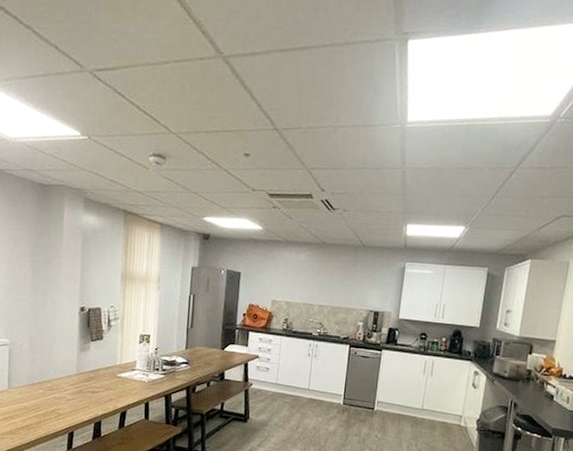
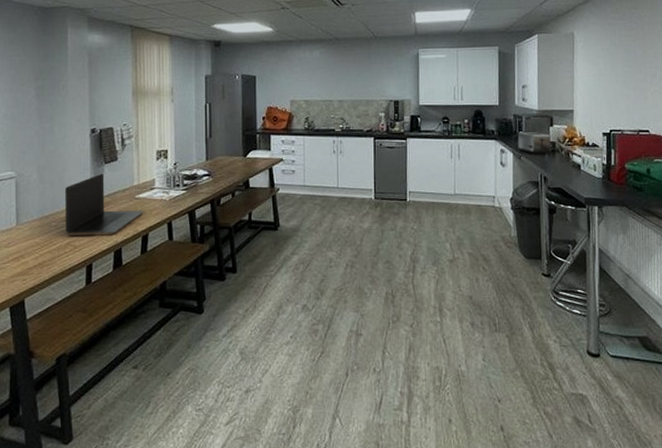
laptop computer: none [51,349,124,408] -> present [65,173,144,237]

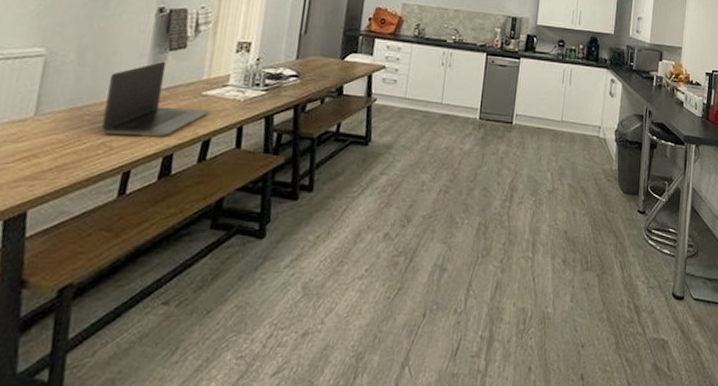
toaster: present [517,132,551,154] -> none [627,64,659,88]

